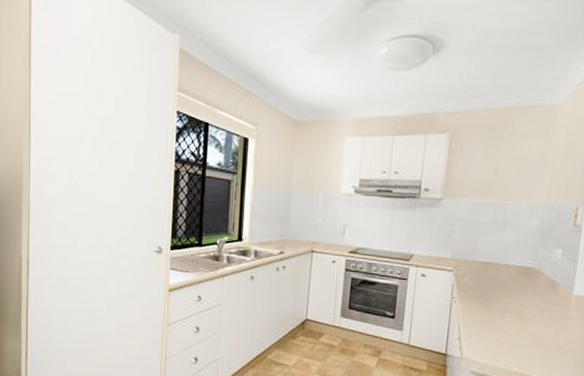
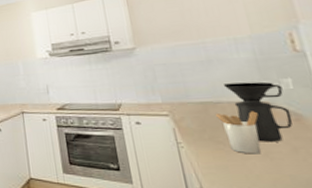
utensil holder: none [491,274,526,313] -> present [214,111,262,154]
coffee maker: none [507,247,552,304] -> present [223,81,293,142]

